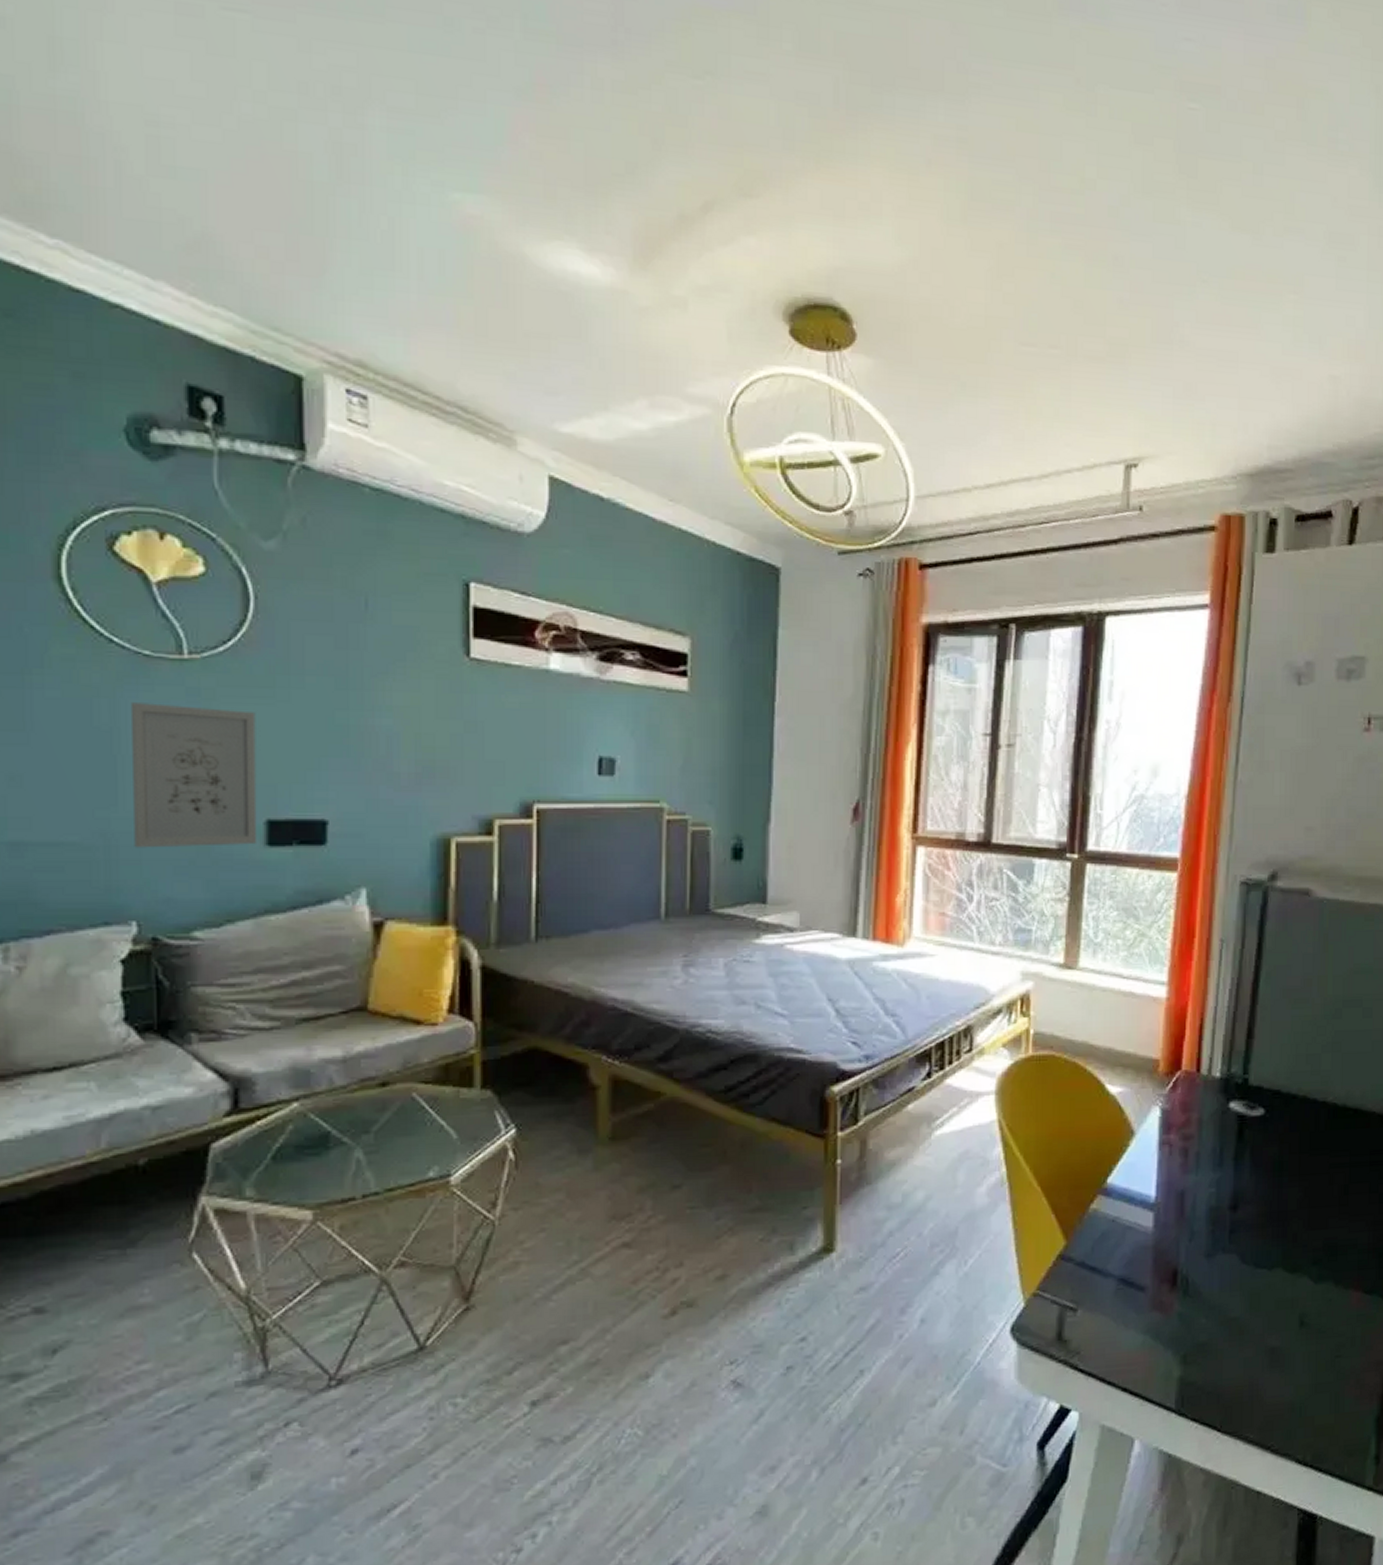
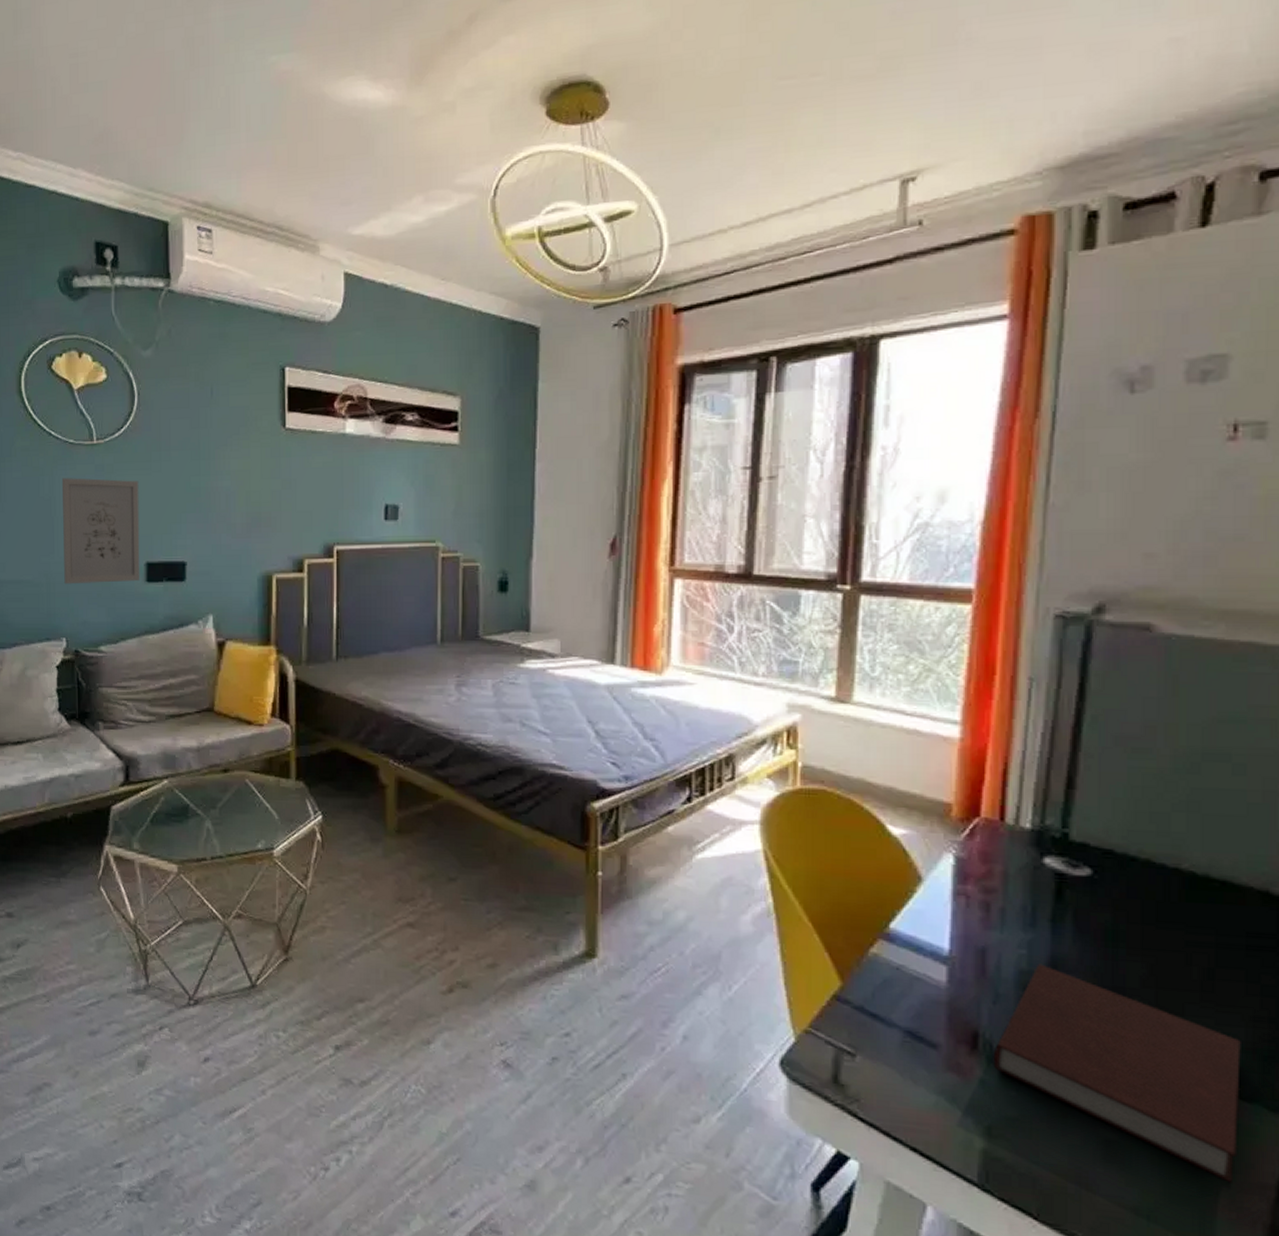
notebook: none [1188,1199,1365,1366] -> present [993,963,1241,1183]

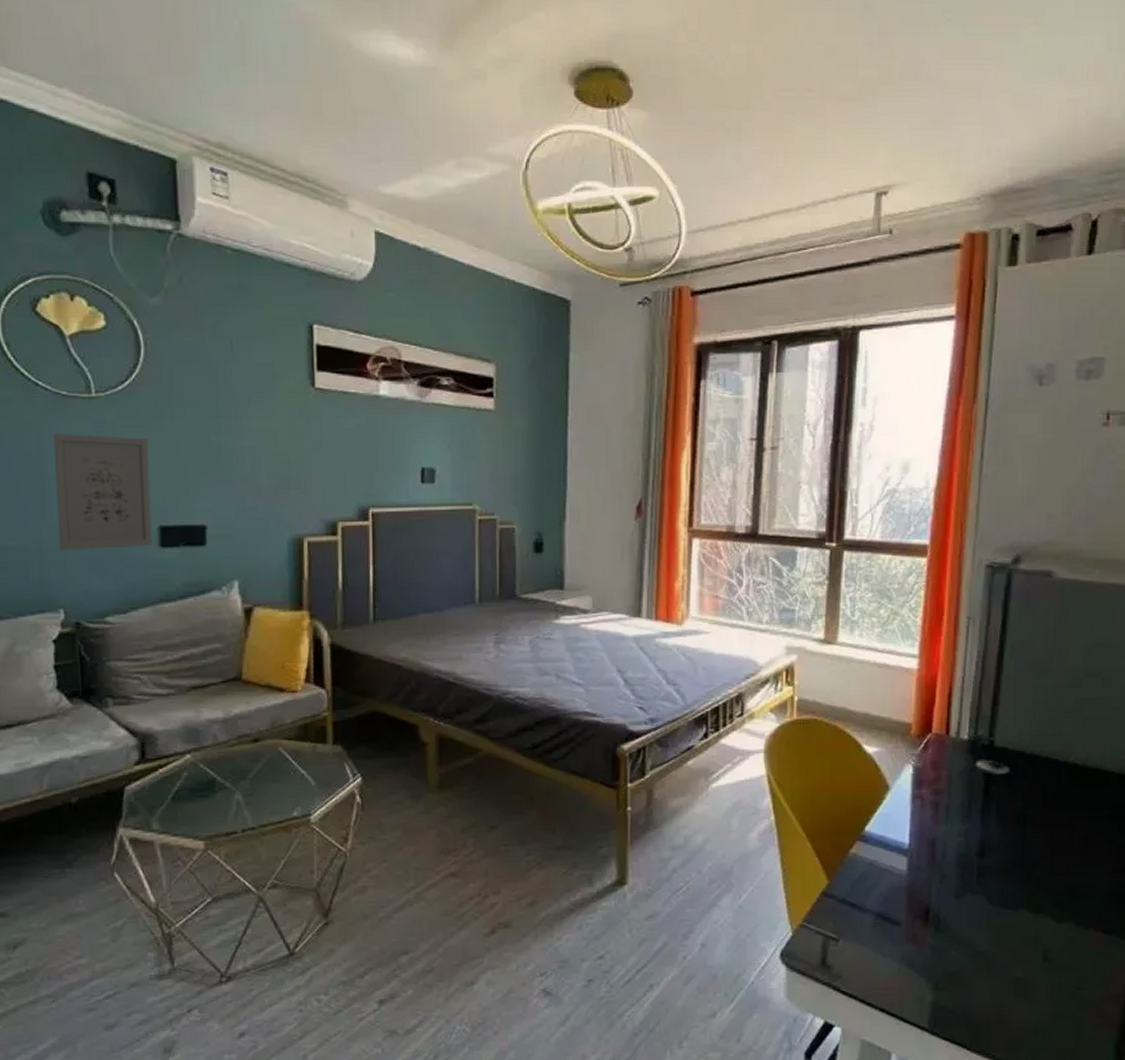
notebook: present [993,963,1241,1183] -> none [940,847,1105,997]

